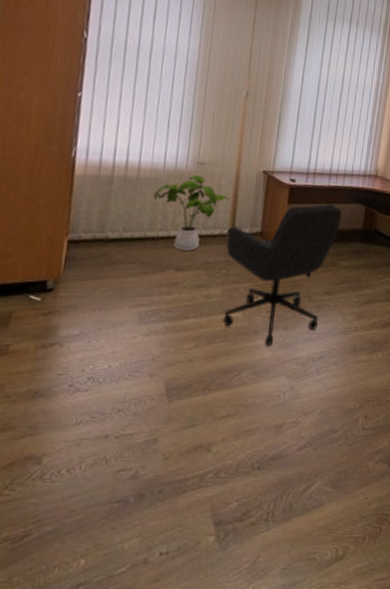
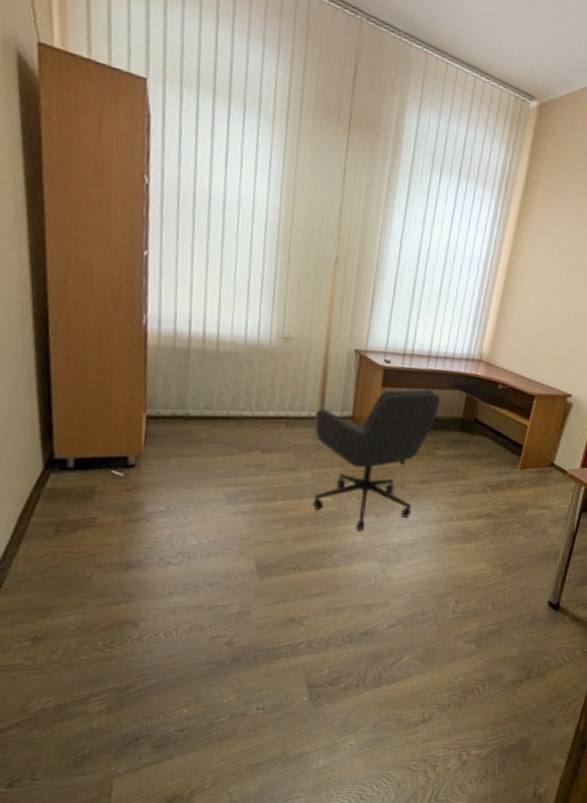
house plant: present [153,174,230,251] -> none [235,350,318,433]

